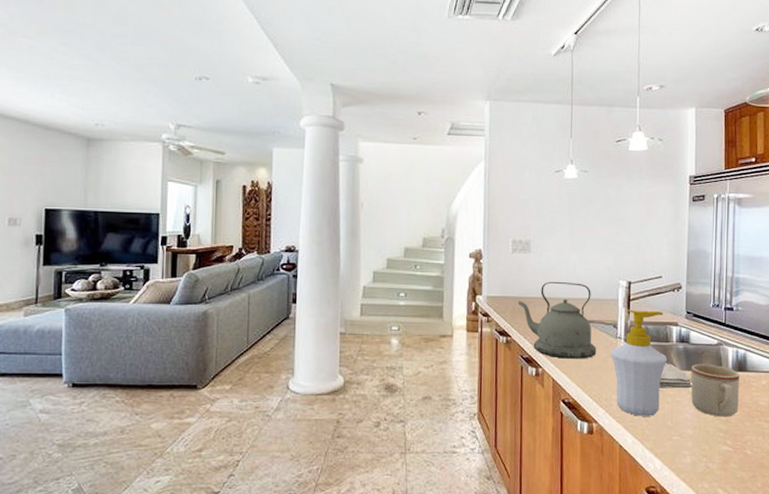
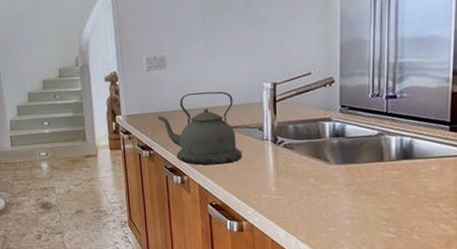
soap bottle: present [611,310,668,416] -> none [258,108,320,212]
washcloth: present [659,363,693,389] -> none [311,158,350,183]
mug: present [690,363,739,417] -> none [347,155,404,206]

